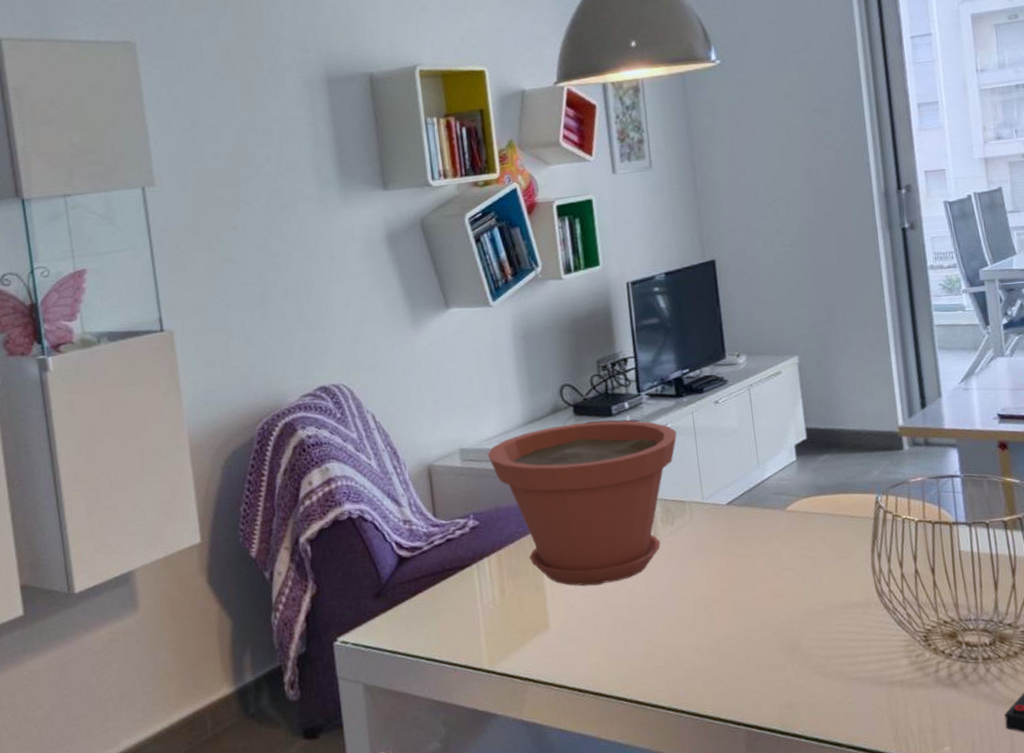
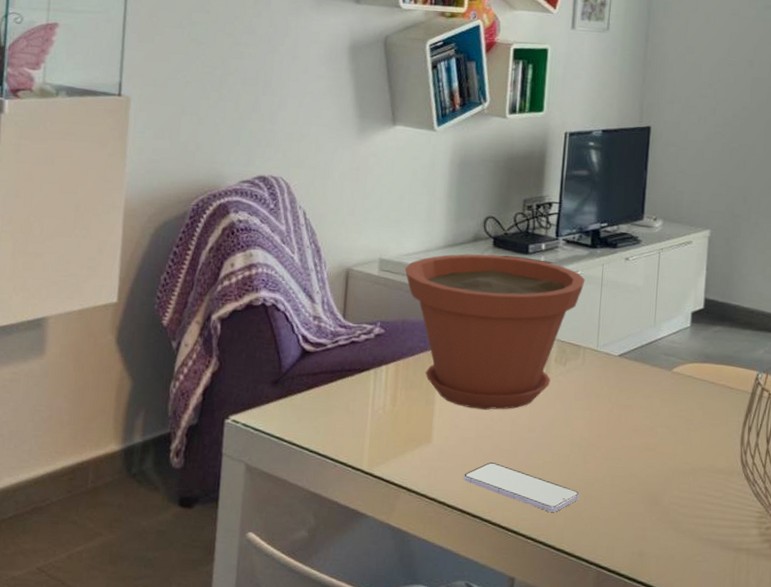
smartphone: none [588,638,714,679] -> present [463,462,580,512]

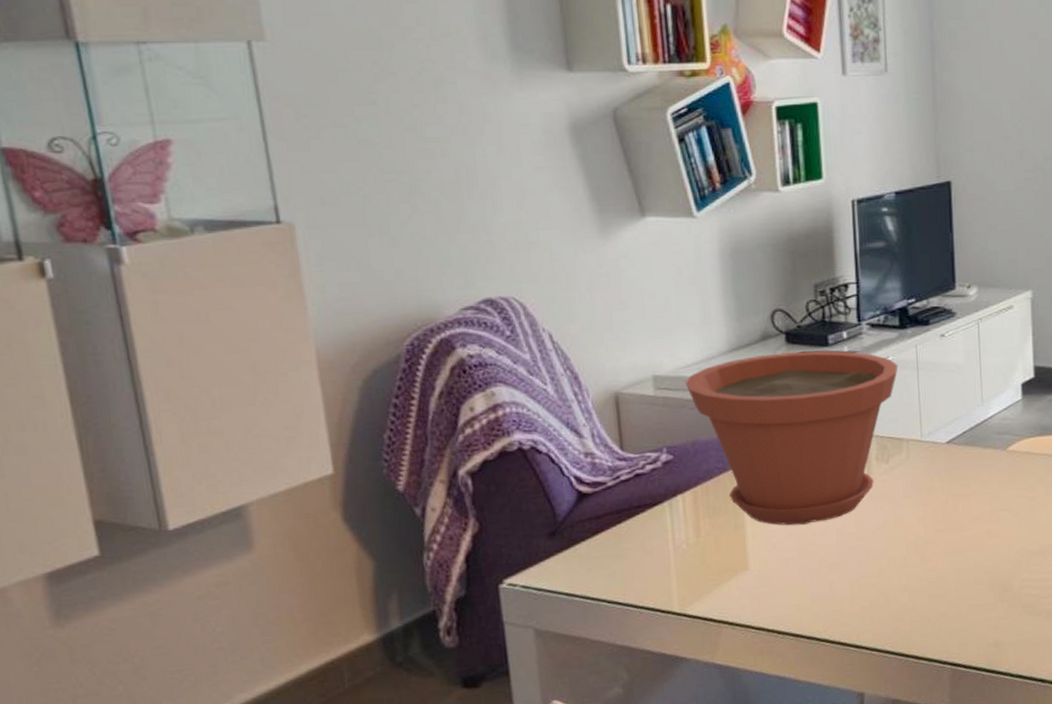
smartphone: present [463,462,580,512] -> none [790,578,923,619]

